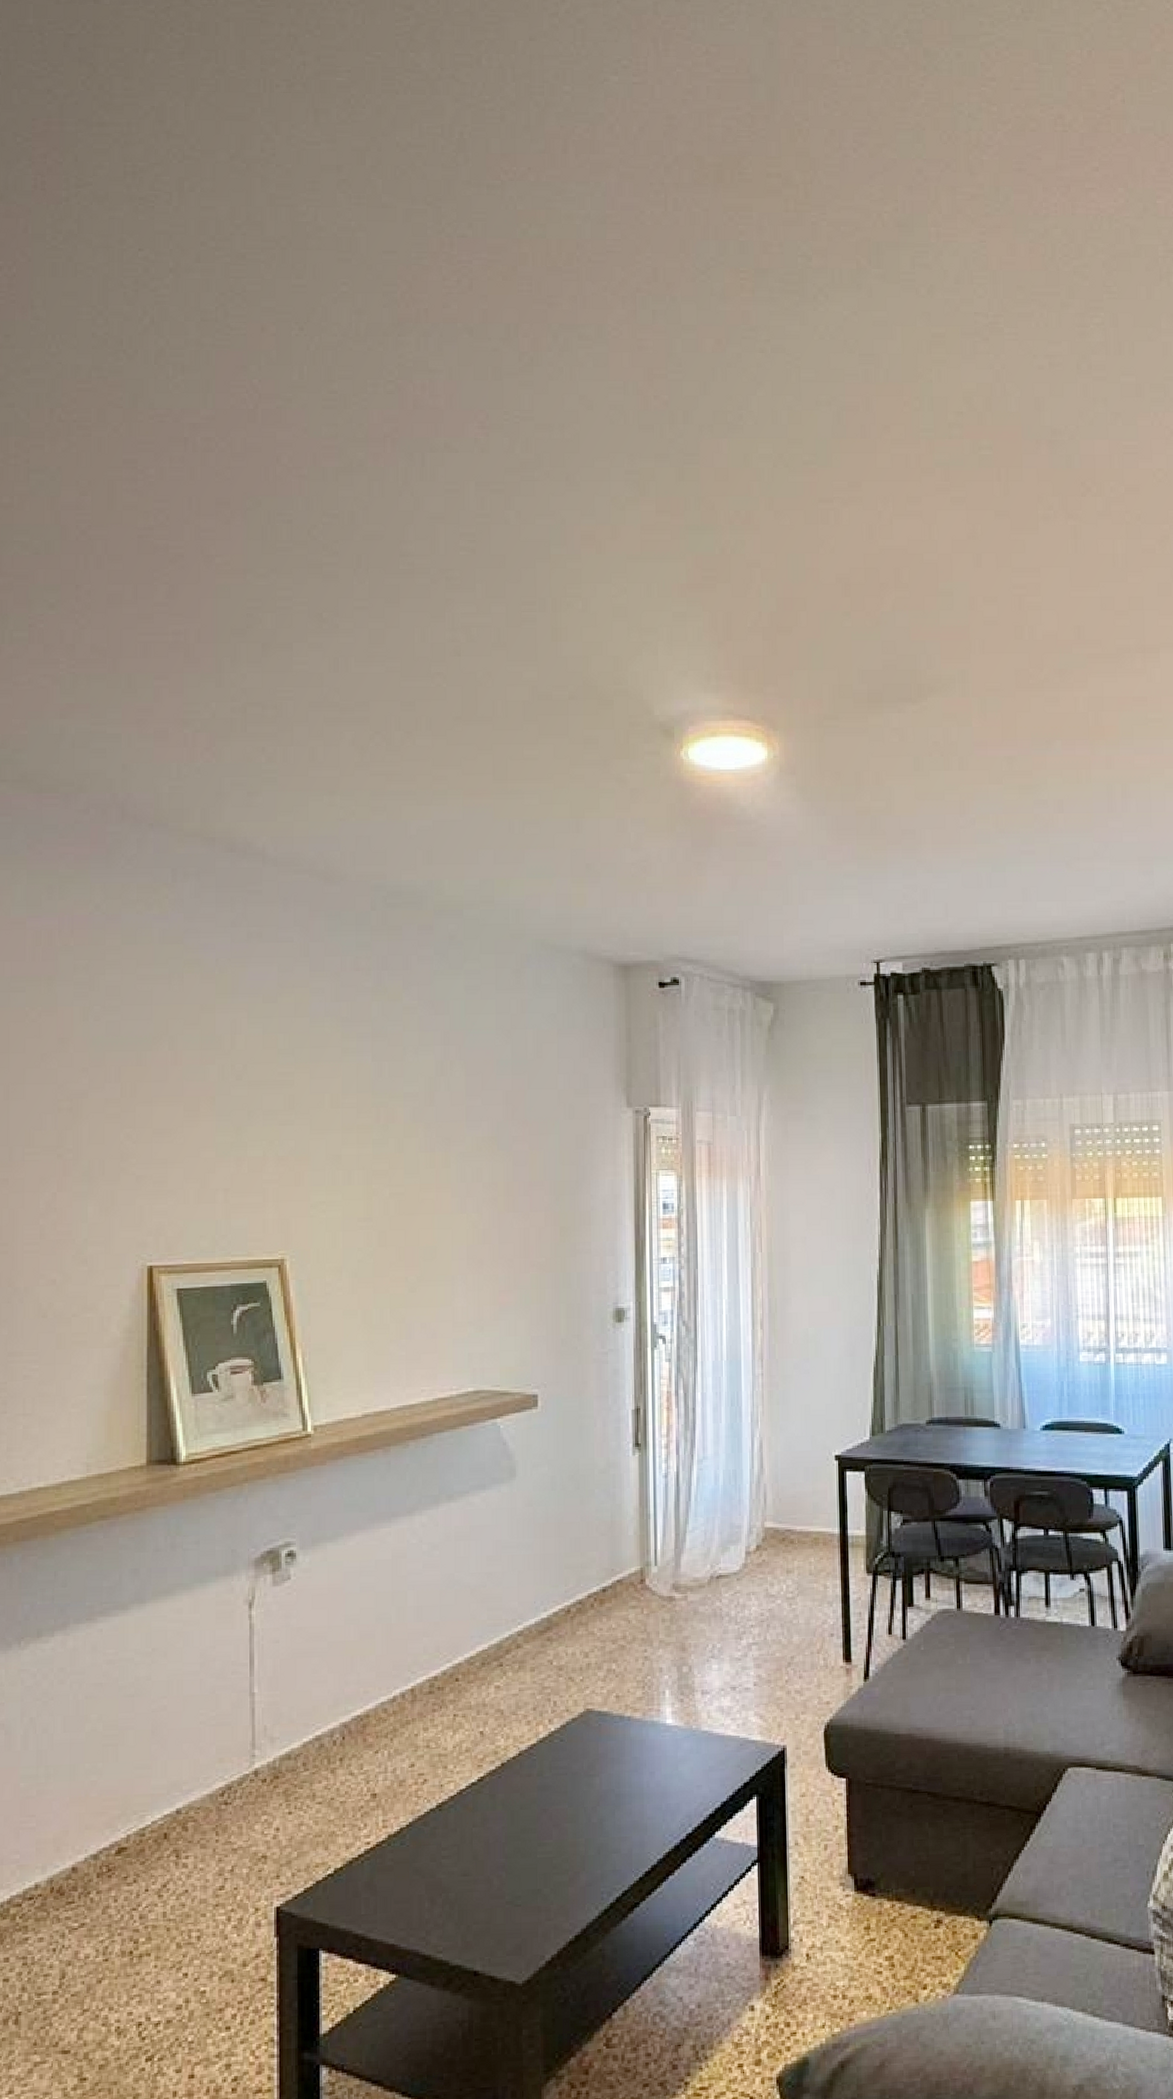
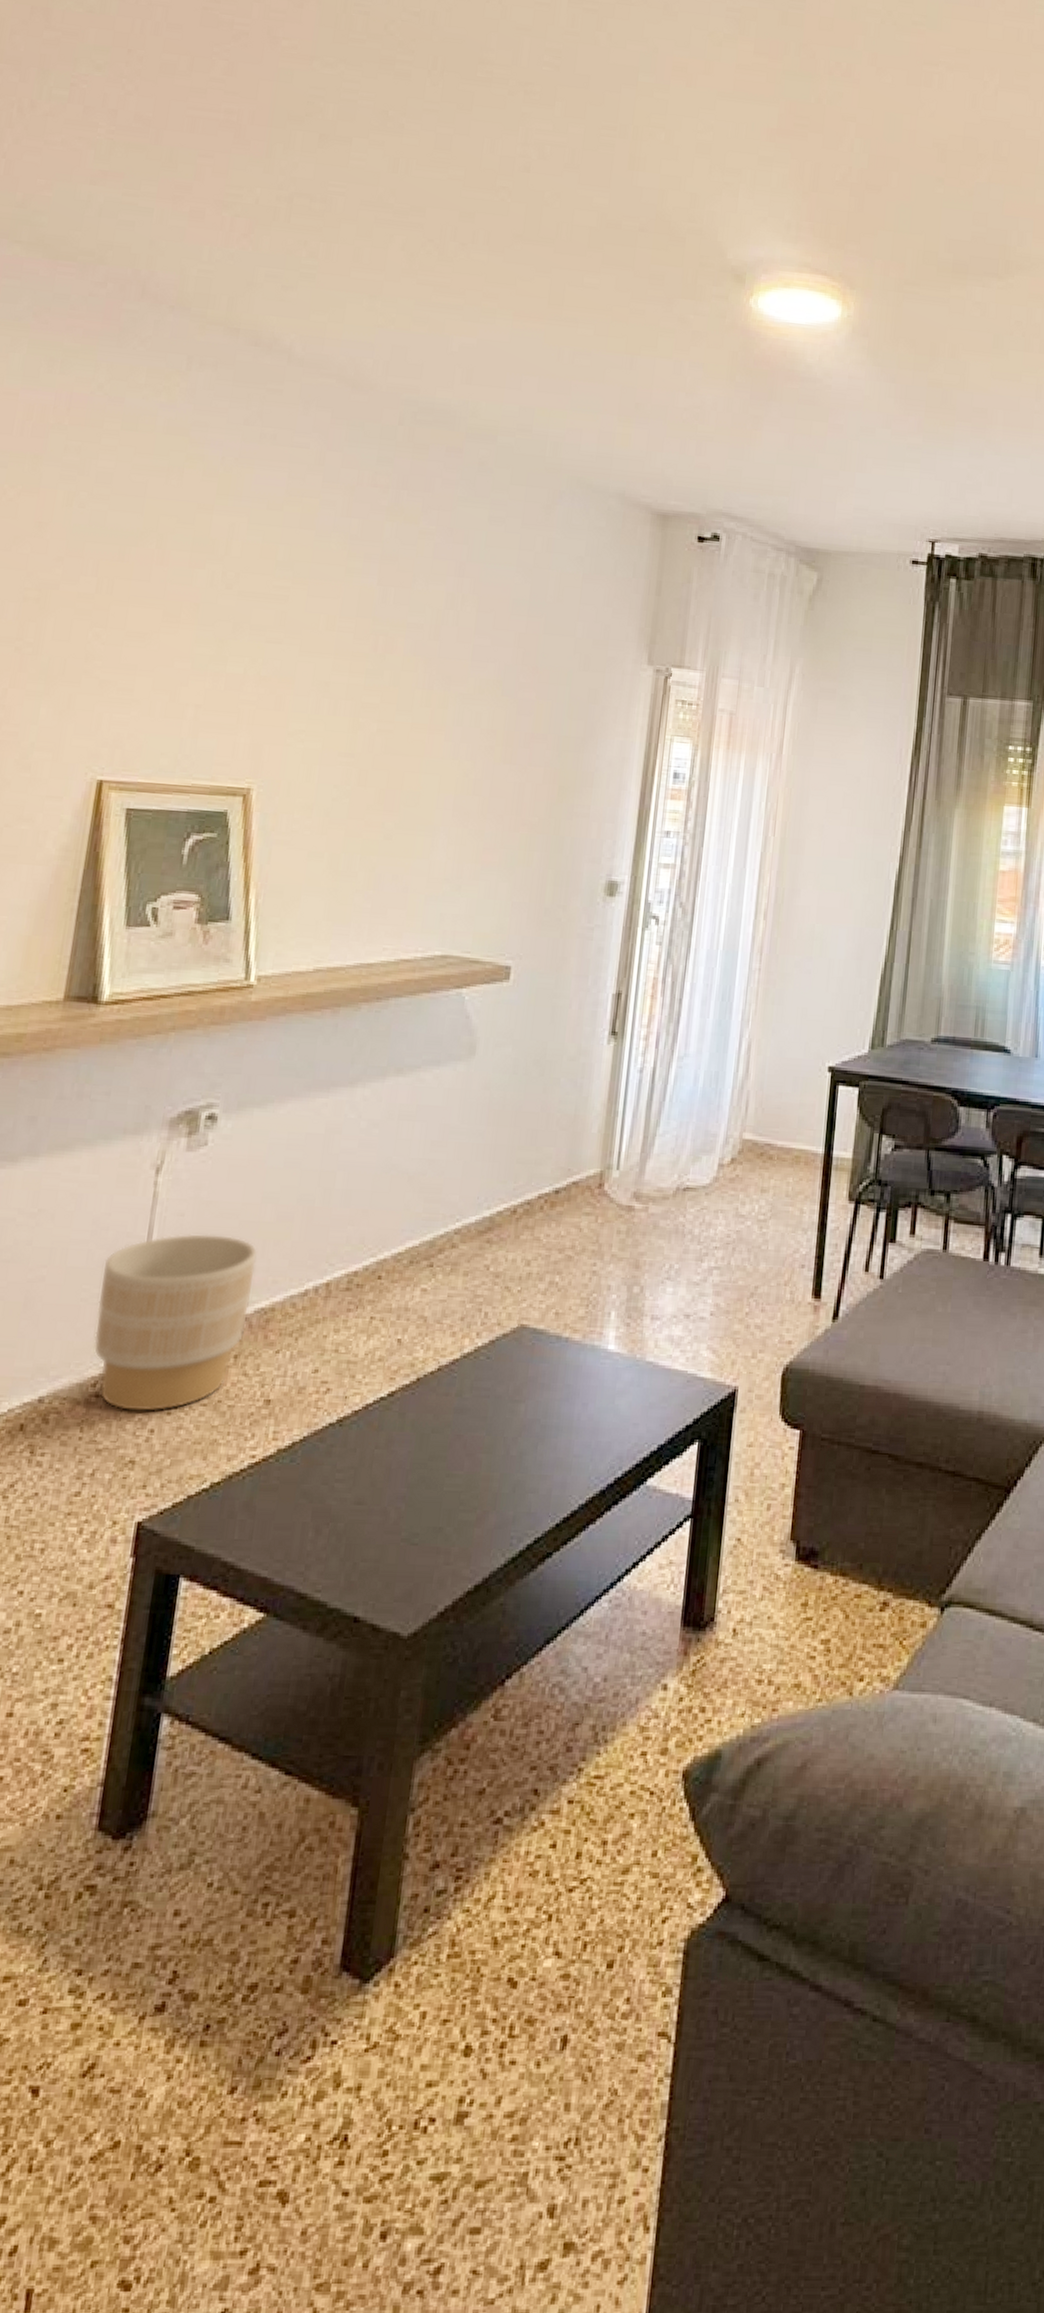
planter: none [216,1656,347,1814] -> present [94,1234,257,1412]

